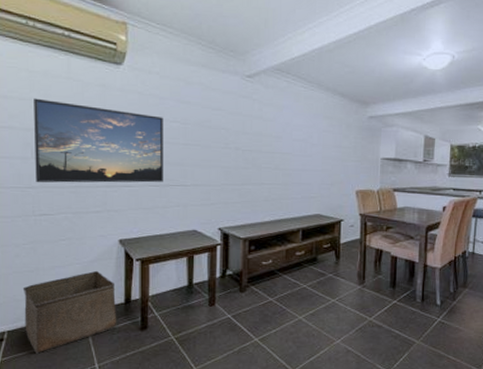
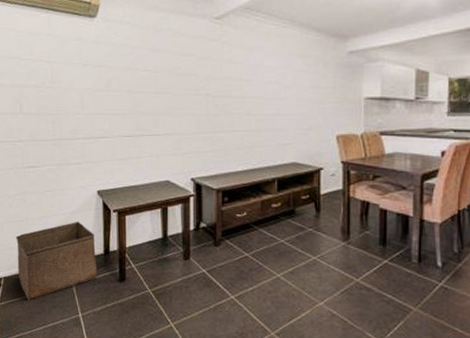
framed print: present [34,98,163,183] -> none [20,56,136,137]

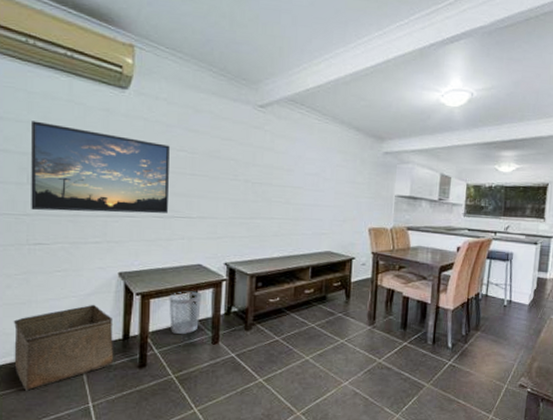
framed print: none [20,56,136,137] -> present [31,121,170,214]
wastebasket: none [142,207,171,249] -> present [169,291,201,334]

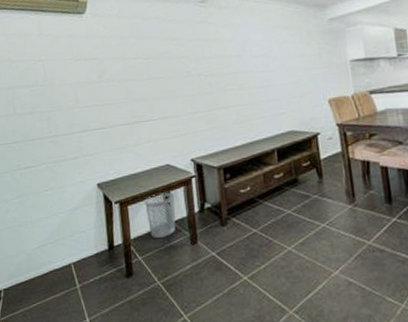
storage bin: present [13,304,114,391] -> none [14,218,104,311]
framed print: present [31,121,170,214] -> none [12,55,132,138]

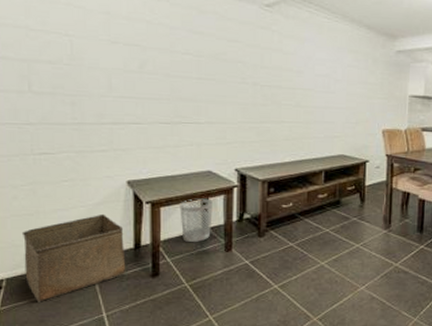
storage bin: none [14,218,104,311] -> present [21,213,126,302]

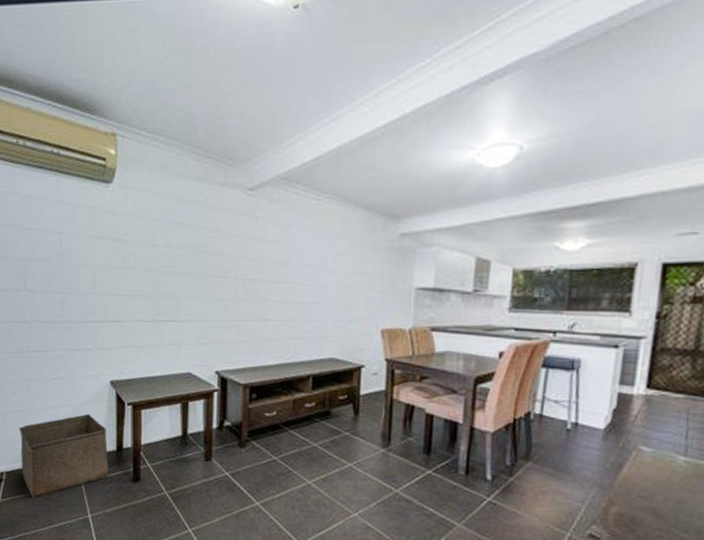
wastebasket: present [180,198,213,242] -> none [160,401,192,448]

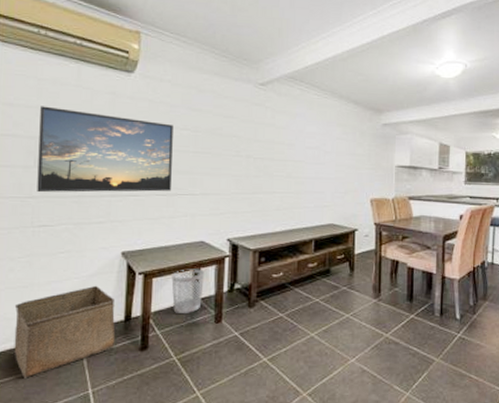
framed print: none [25,225,155,318] -> present [37,106,173,193]
wastebasket: none [160,401,192,448] -> present [171,269,204,313]

